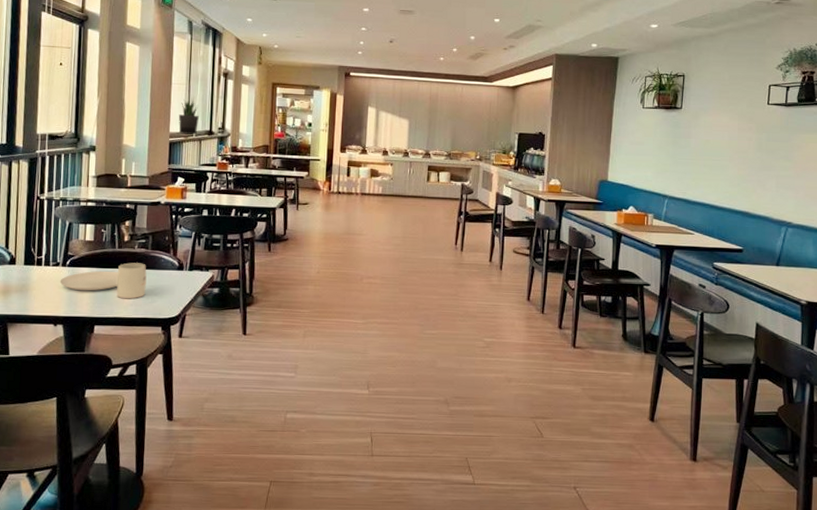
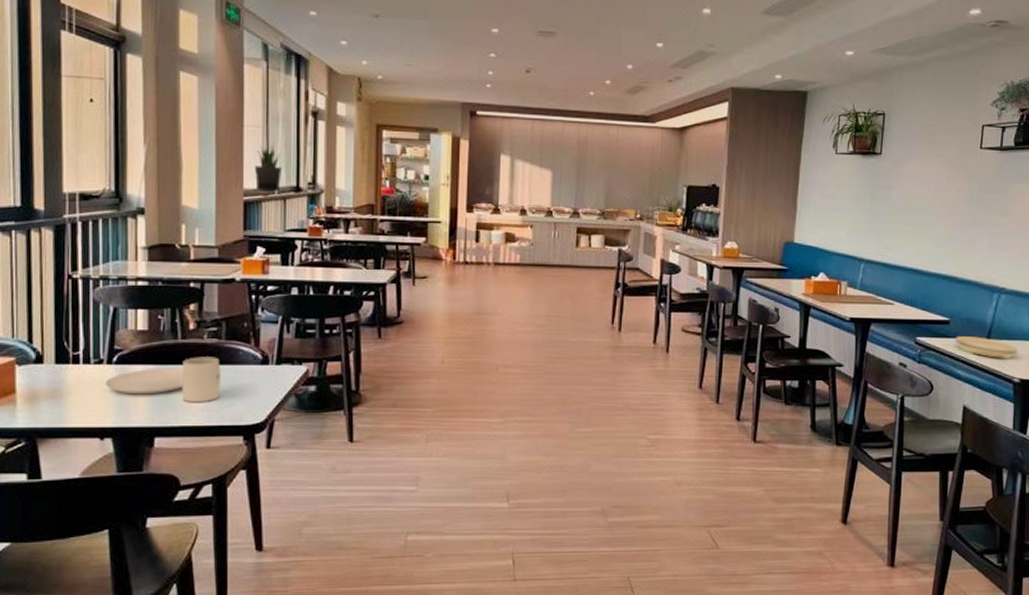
plate: none [748,263,805,283] -> present [955,336,1018,358]

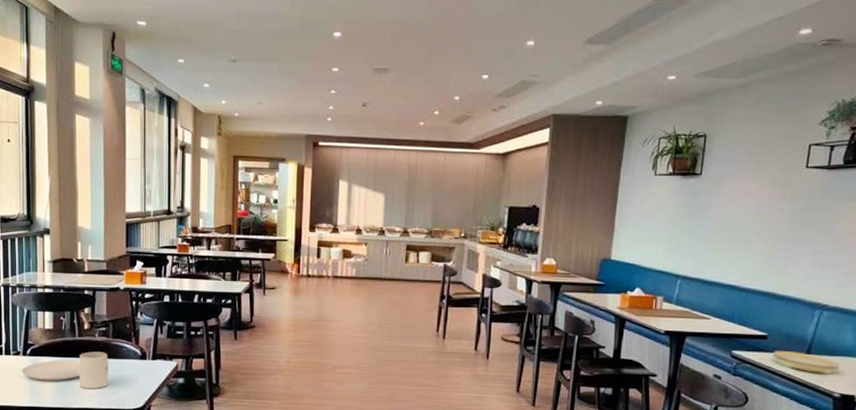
planter: present [254,146,281,191] -> none [134,176,156,214]

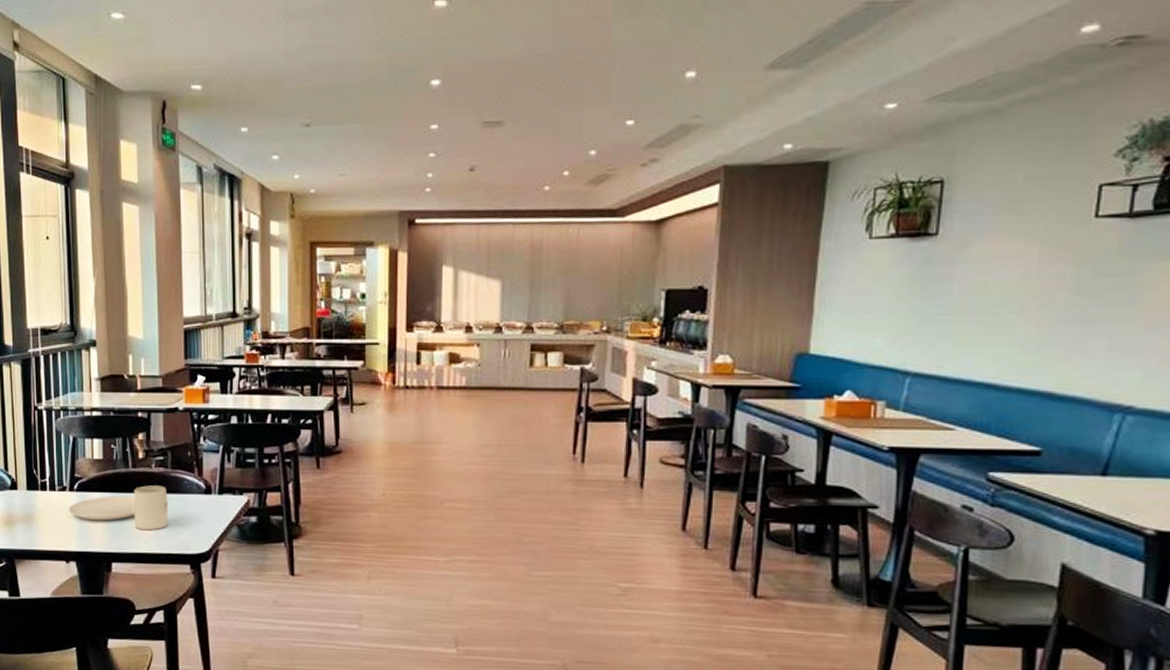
plate: present [772,351,840,374] -> none [1049,472,1154,502]

